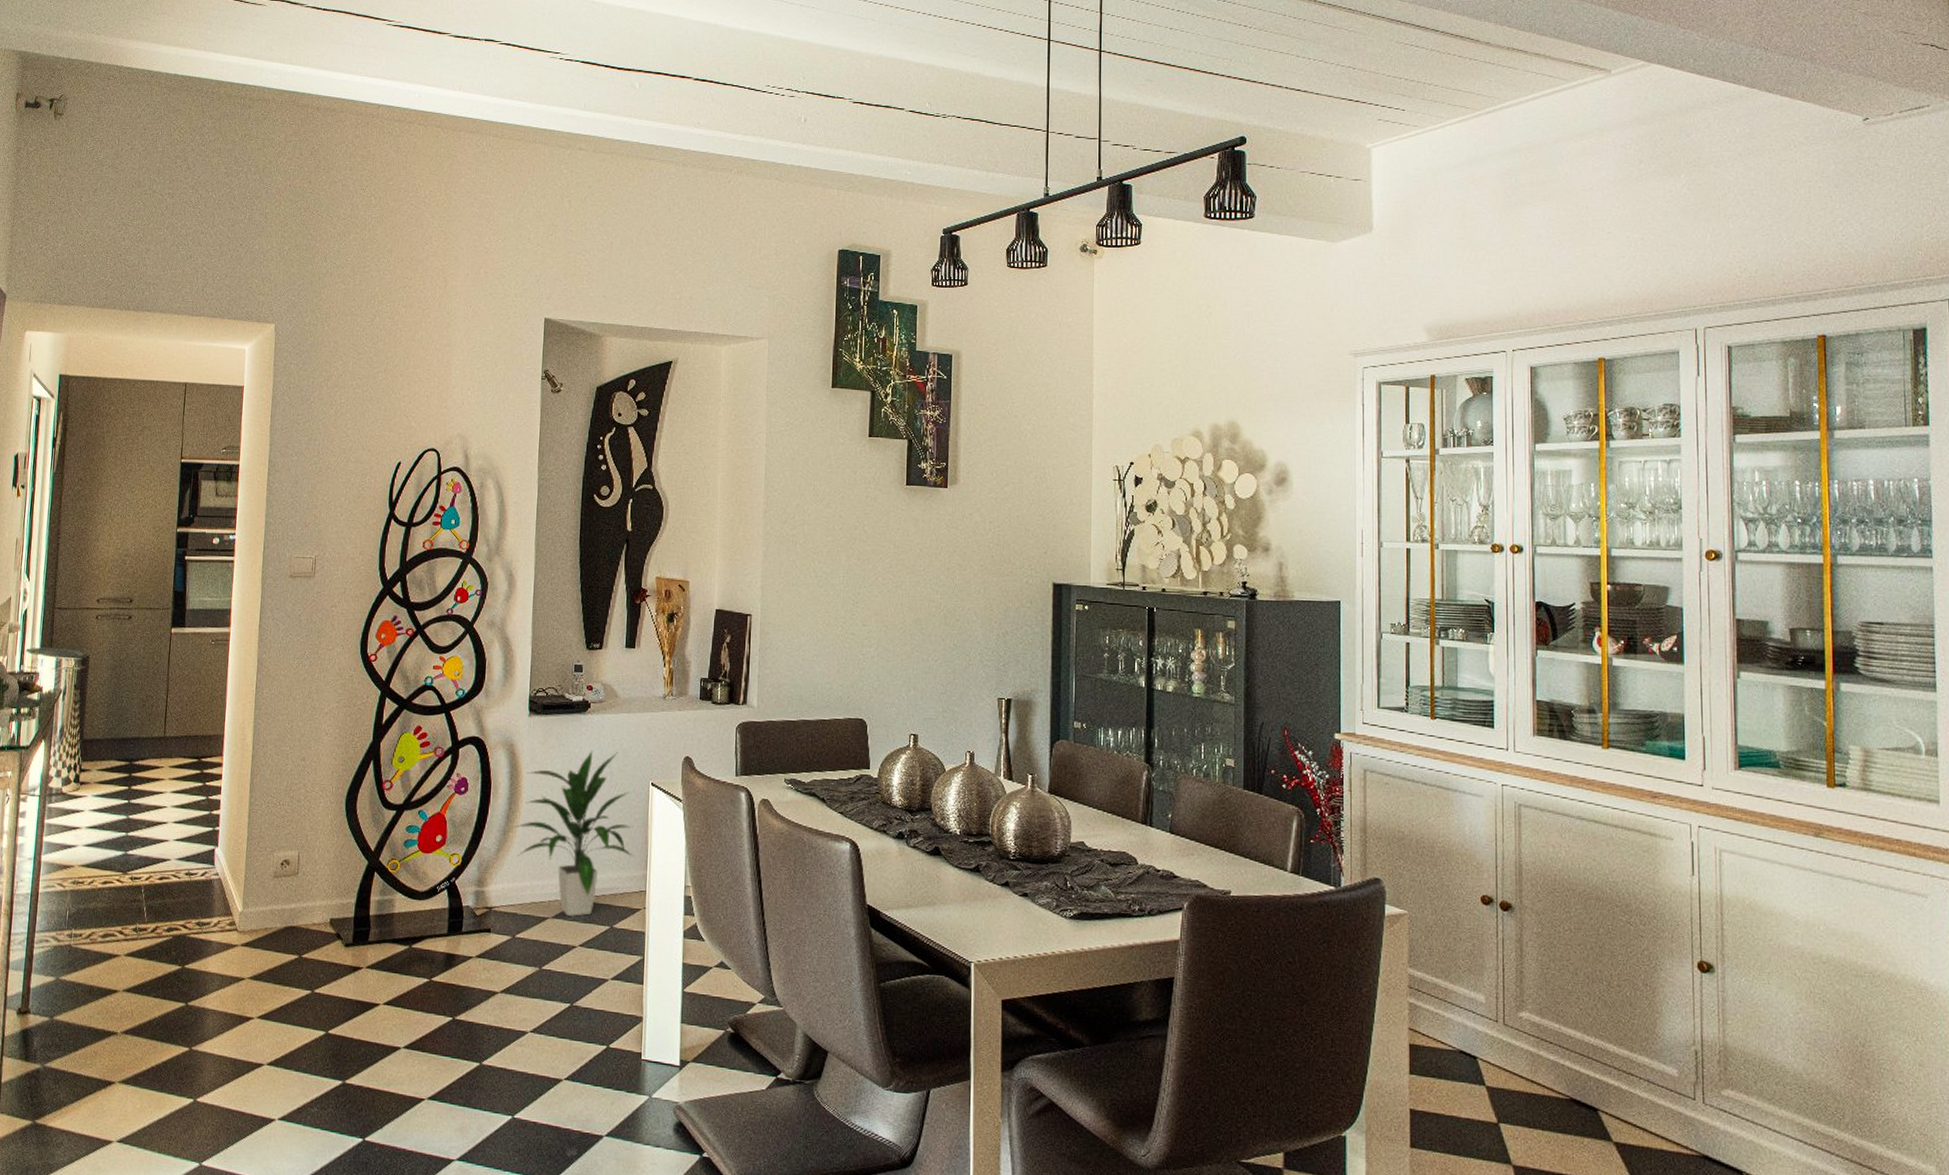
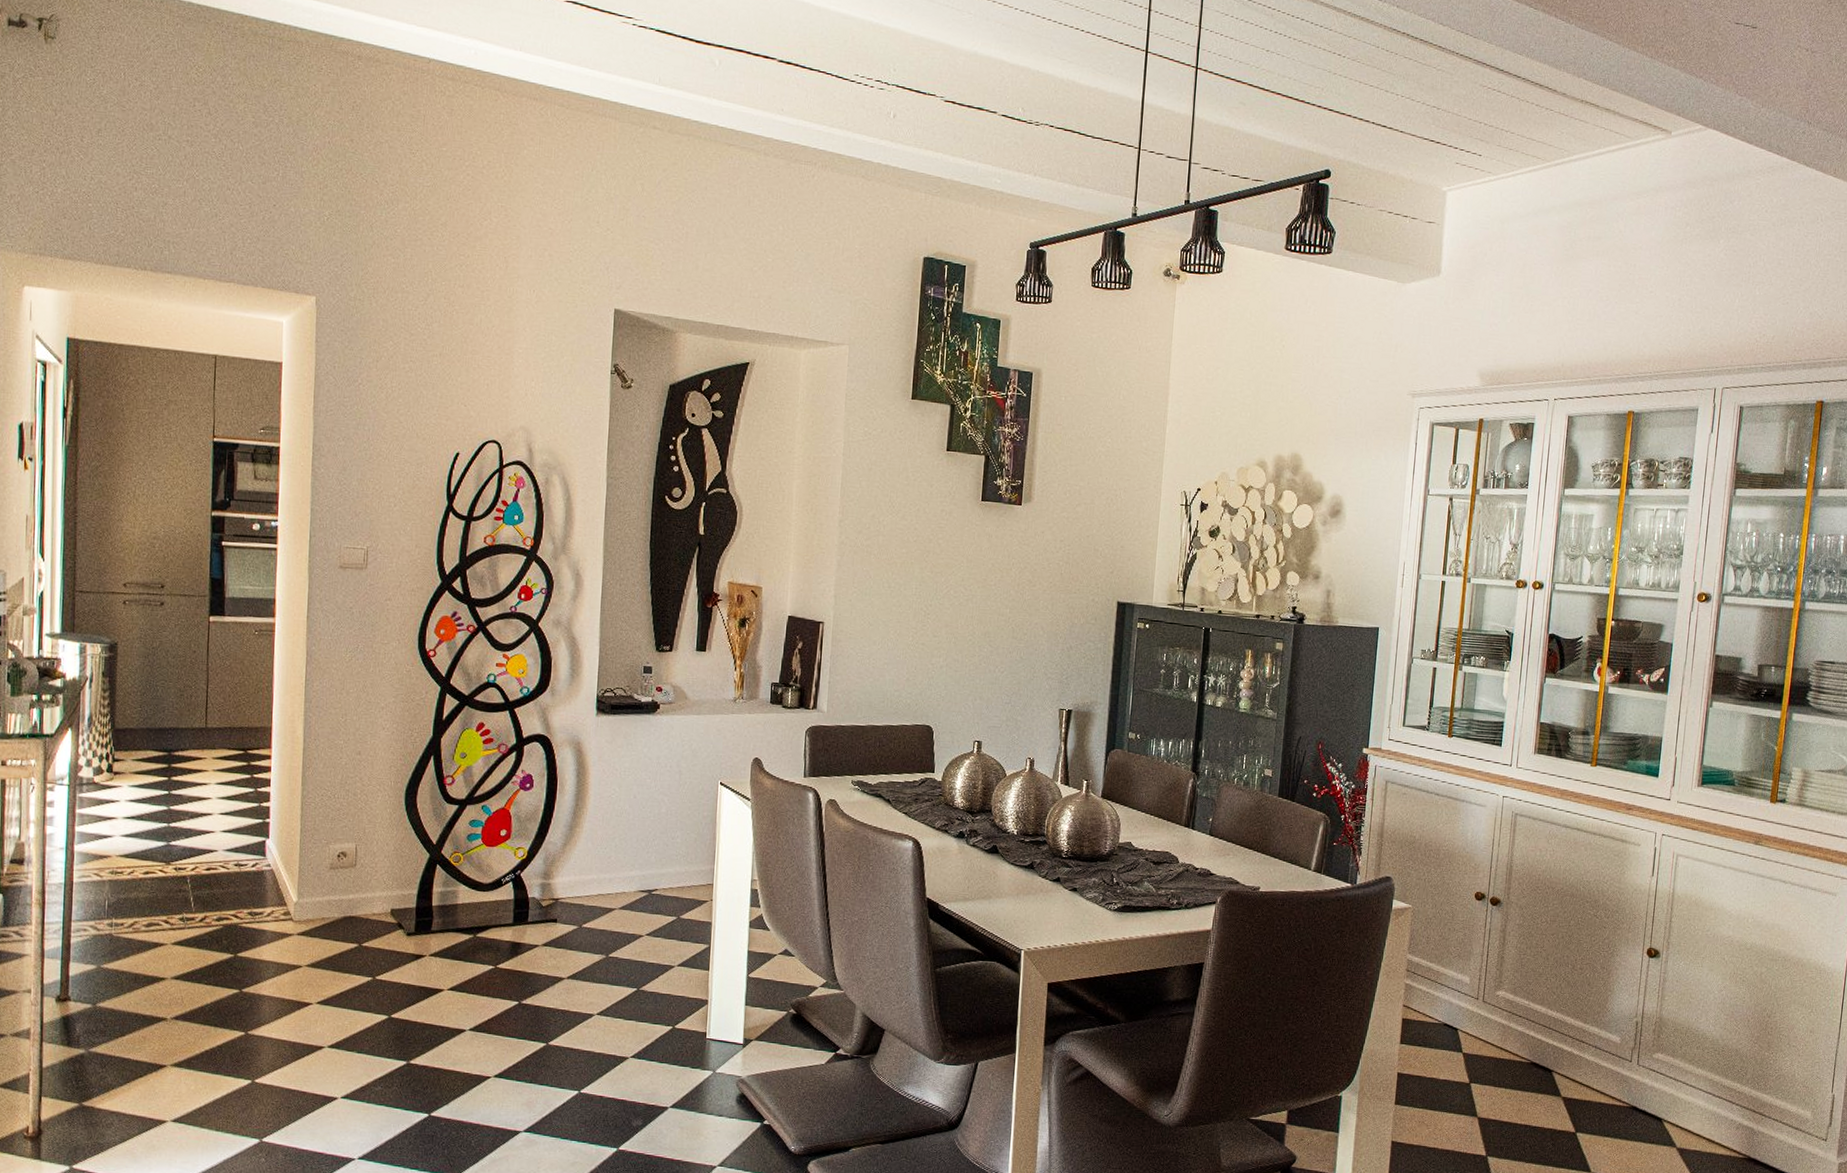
indoor plant: present [513,750,634,917] -> none [580,750,702,909]

